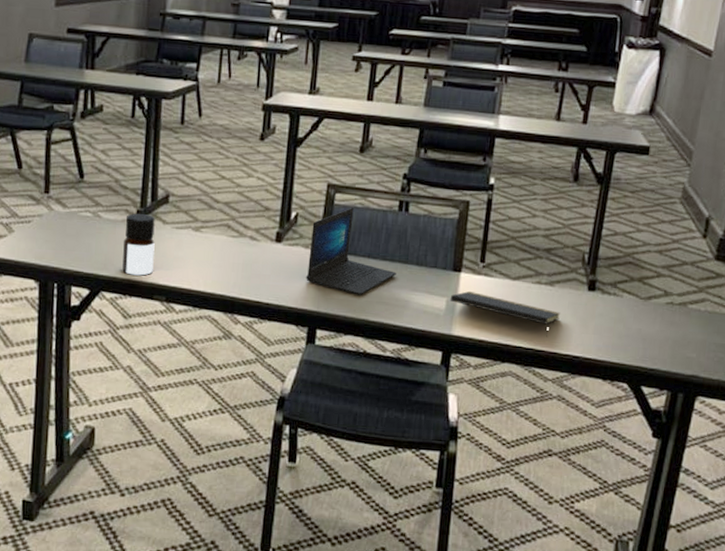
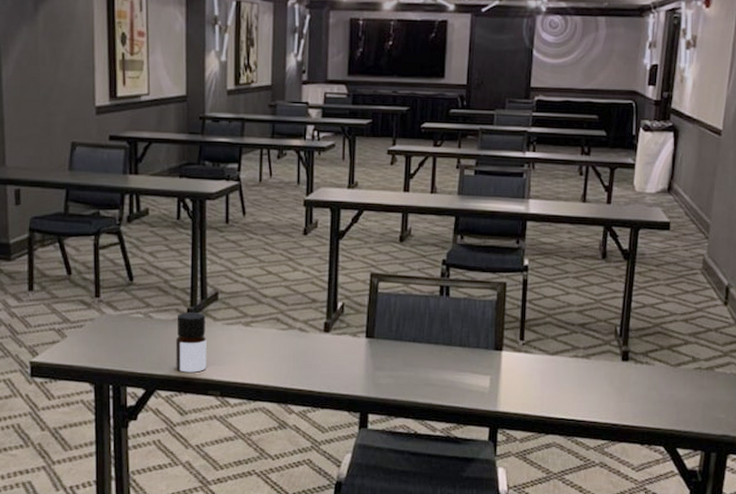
laptop: present [306,208,396,295] -> none [355,295,441,379]
notepad: present [450,291,560,338] -> none [493,369,597,408]

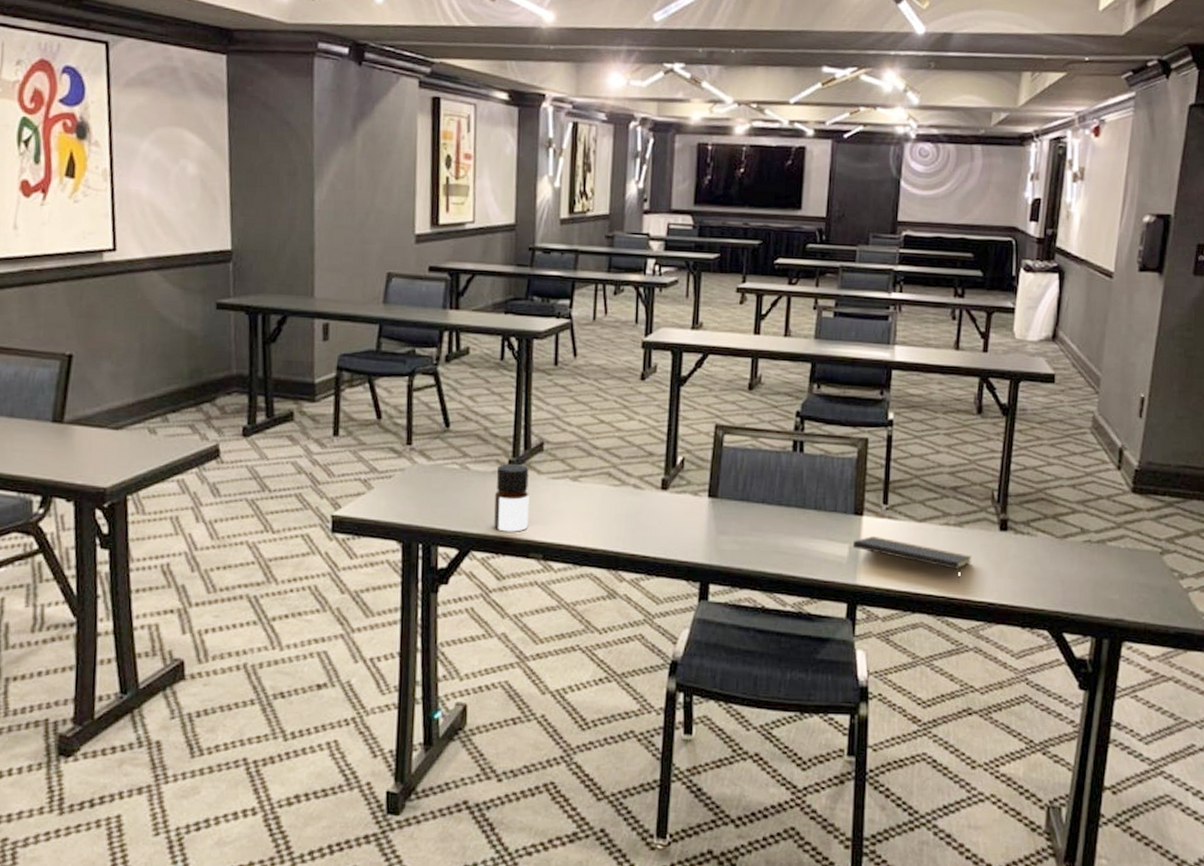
notepad: none [493,369,597,408] -> present [852,536,971,584]

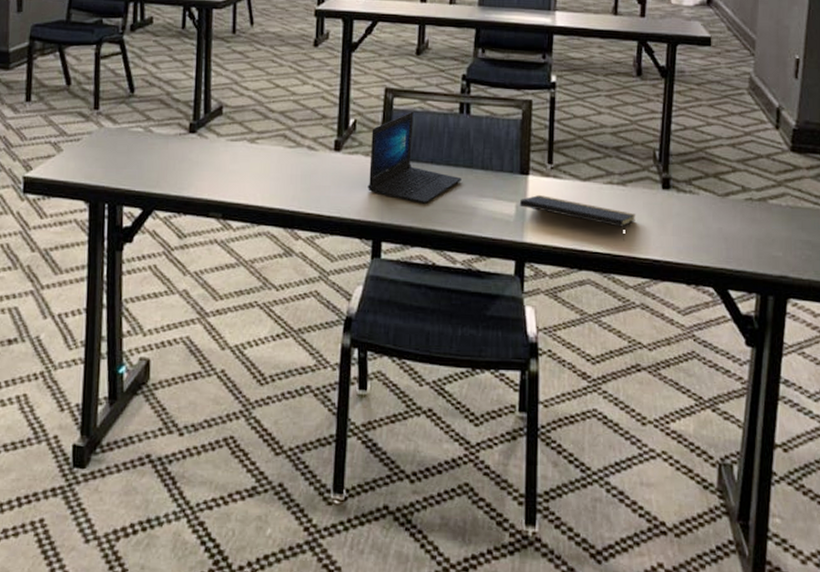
bottle: present [494,463,529,532] -> none [176,126,209,192]
laptop: none [696,450,793,545] -> present [368,112,462,204]

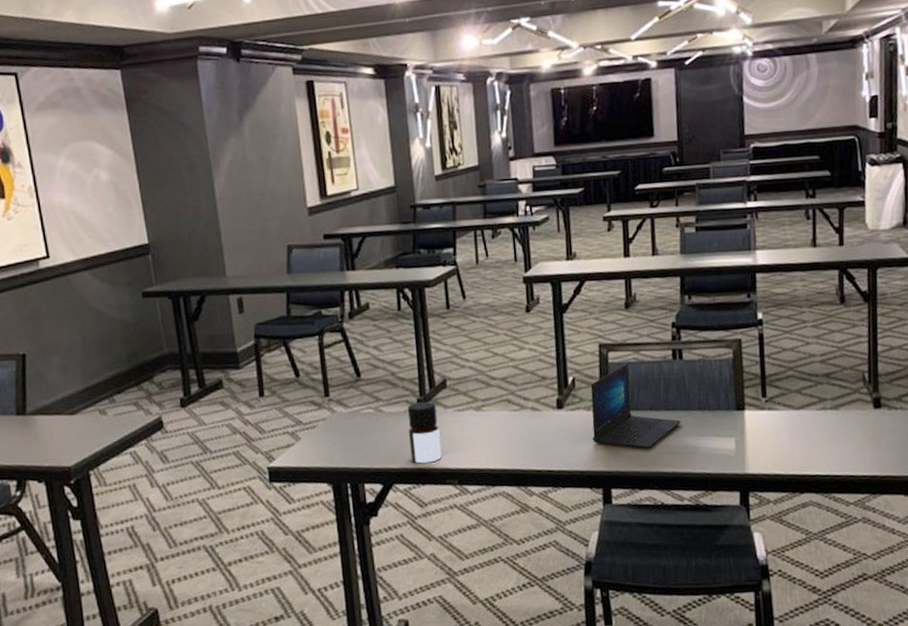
bottle: none [176,126,209,192] -> present [407,401,442,464]
notepad: present [519,195,635,241] -> none [738,427,851,462]

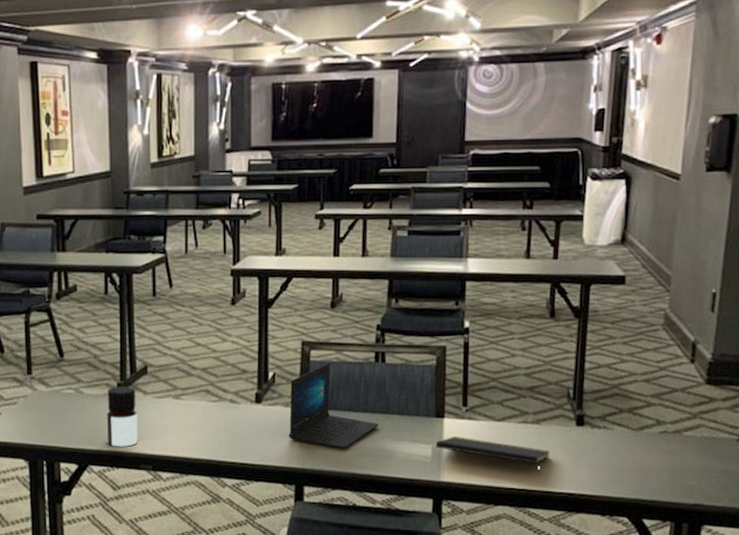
notepad: none [738,427,851,462] -> present [435,437,550,477]

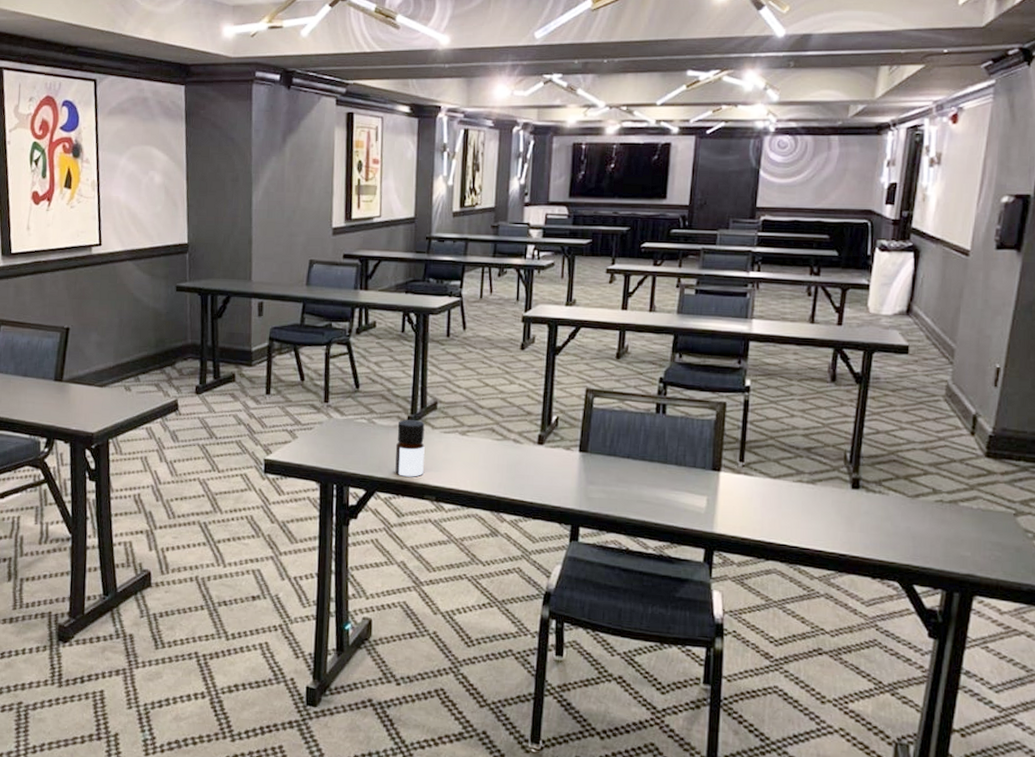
laptop: present [289,363,379,449] -> none [568,411,656,494]
notepad: present [435,437,550,477] -> none [710,490,824,536]

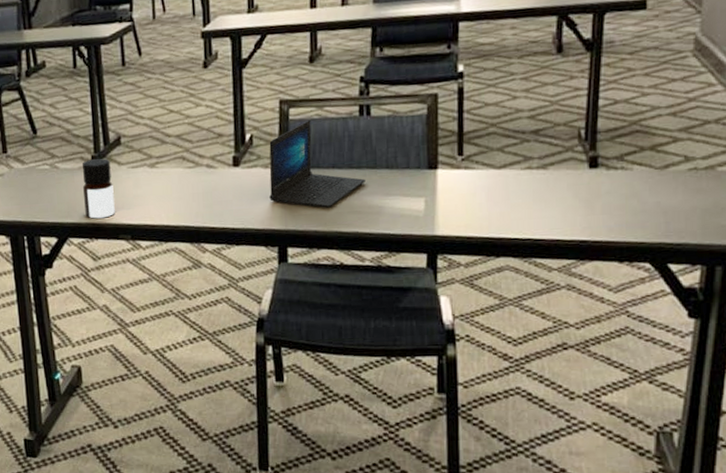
laptop: none [568,411,656,494] -> present [269,120,366,208]

